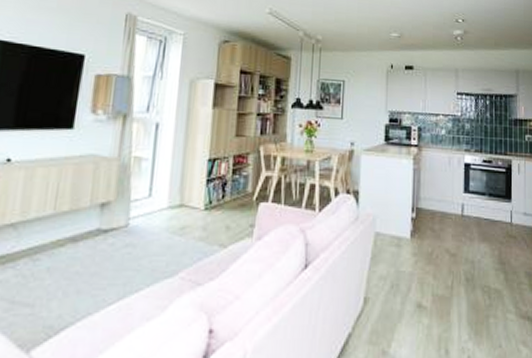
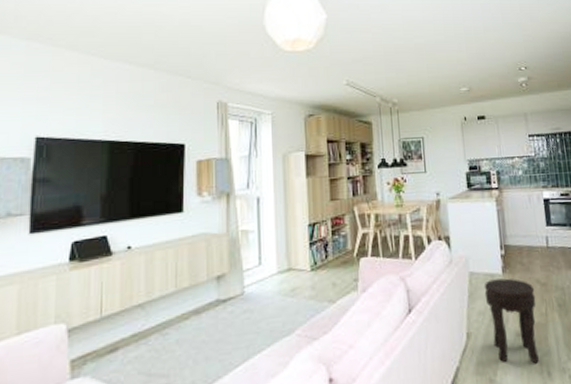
side table: none [388,243,443,339] -> present [484,278,540,364]

